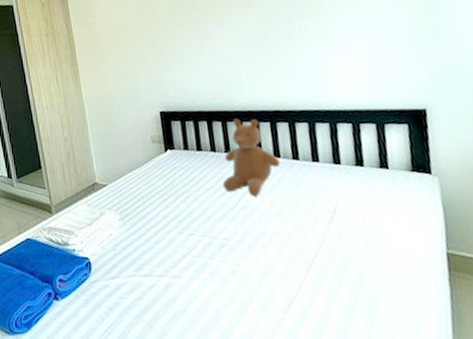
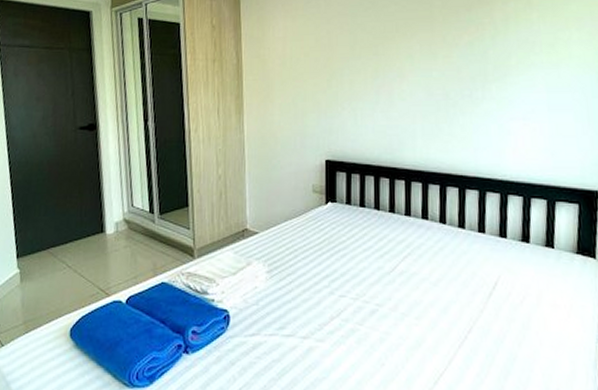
teddy bear: present [222,118,280,196] -> none [382,177,445,262]

